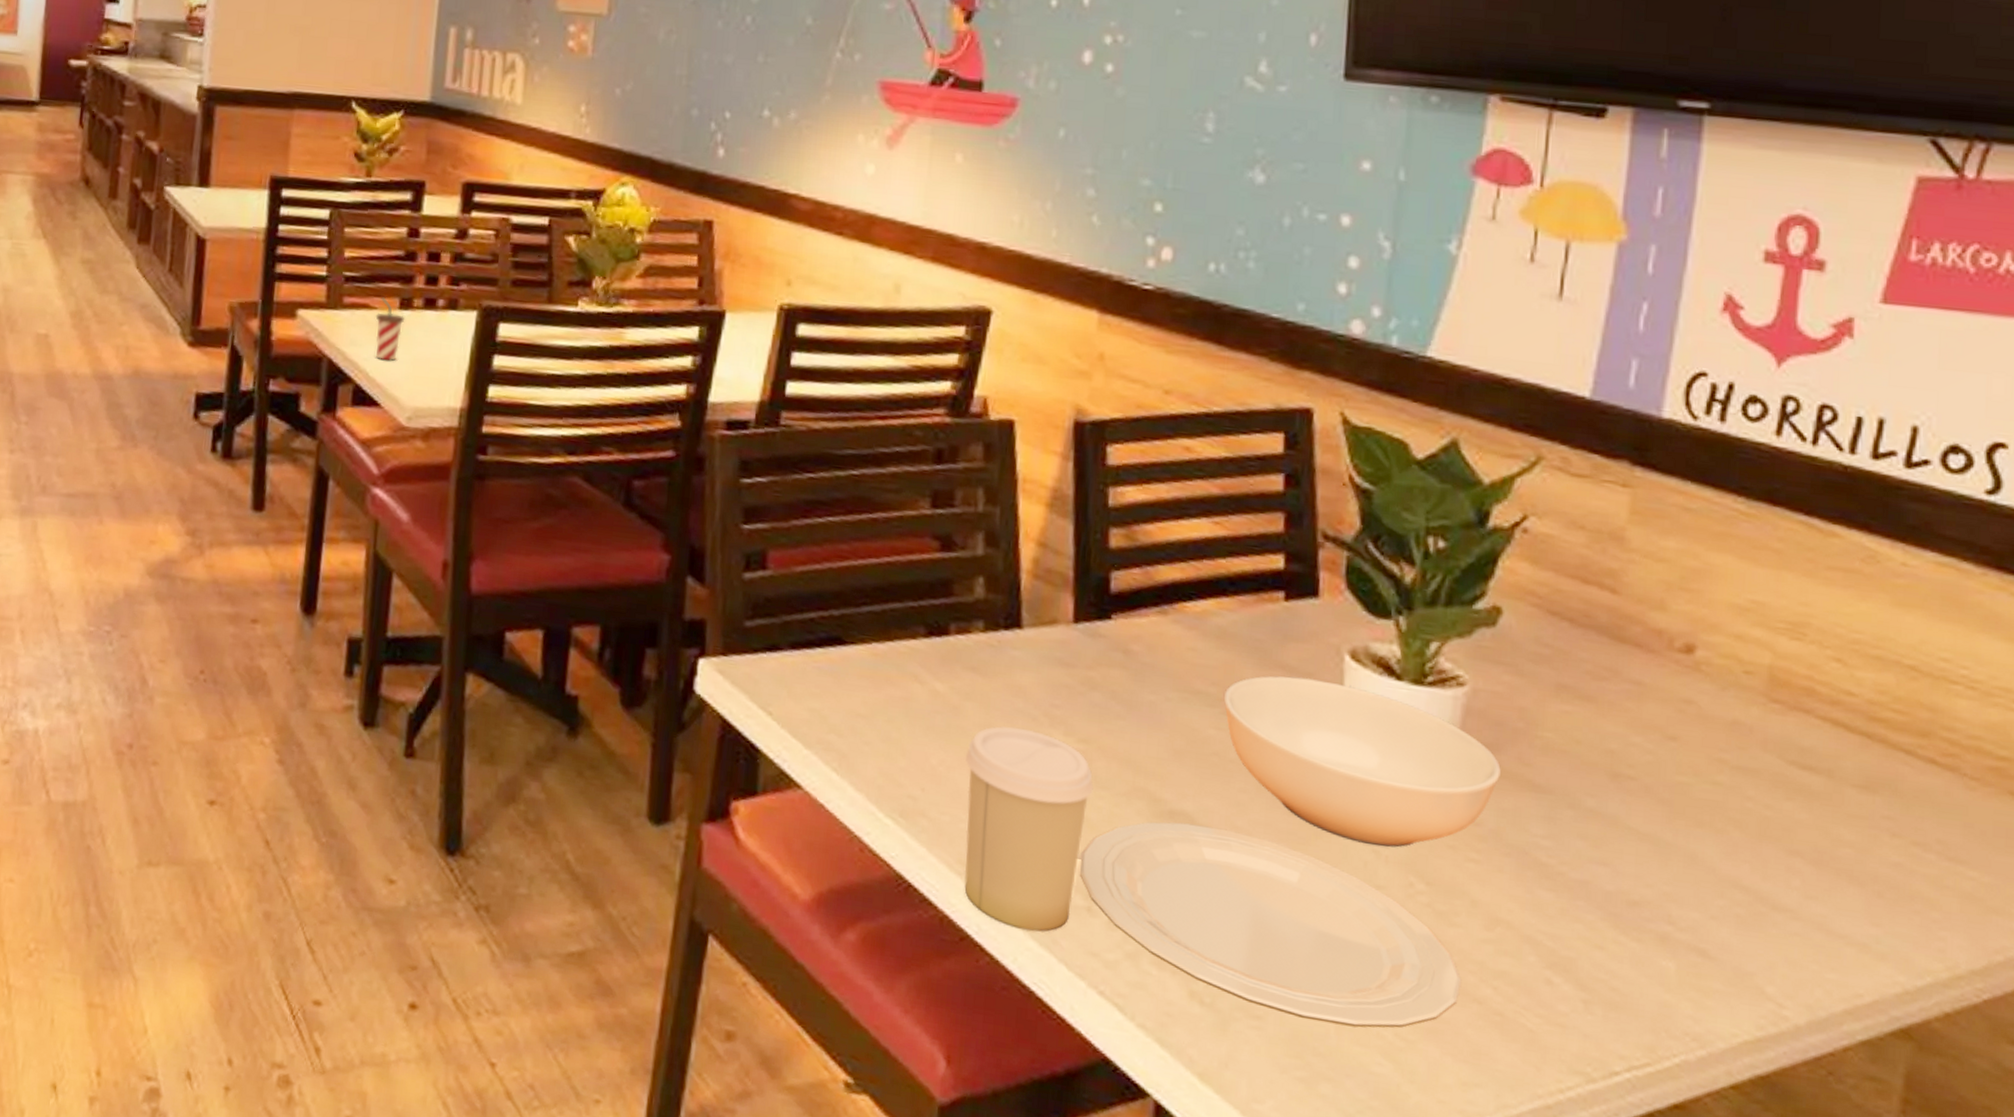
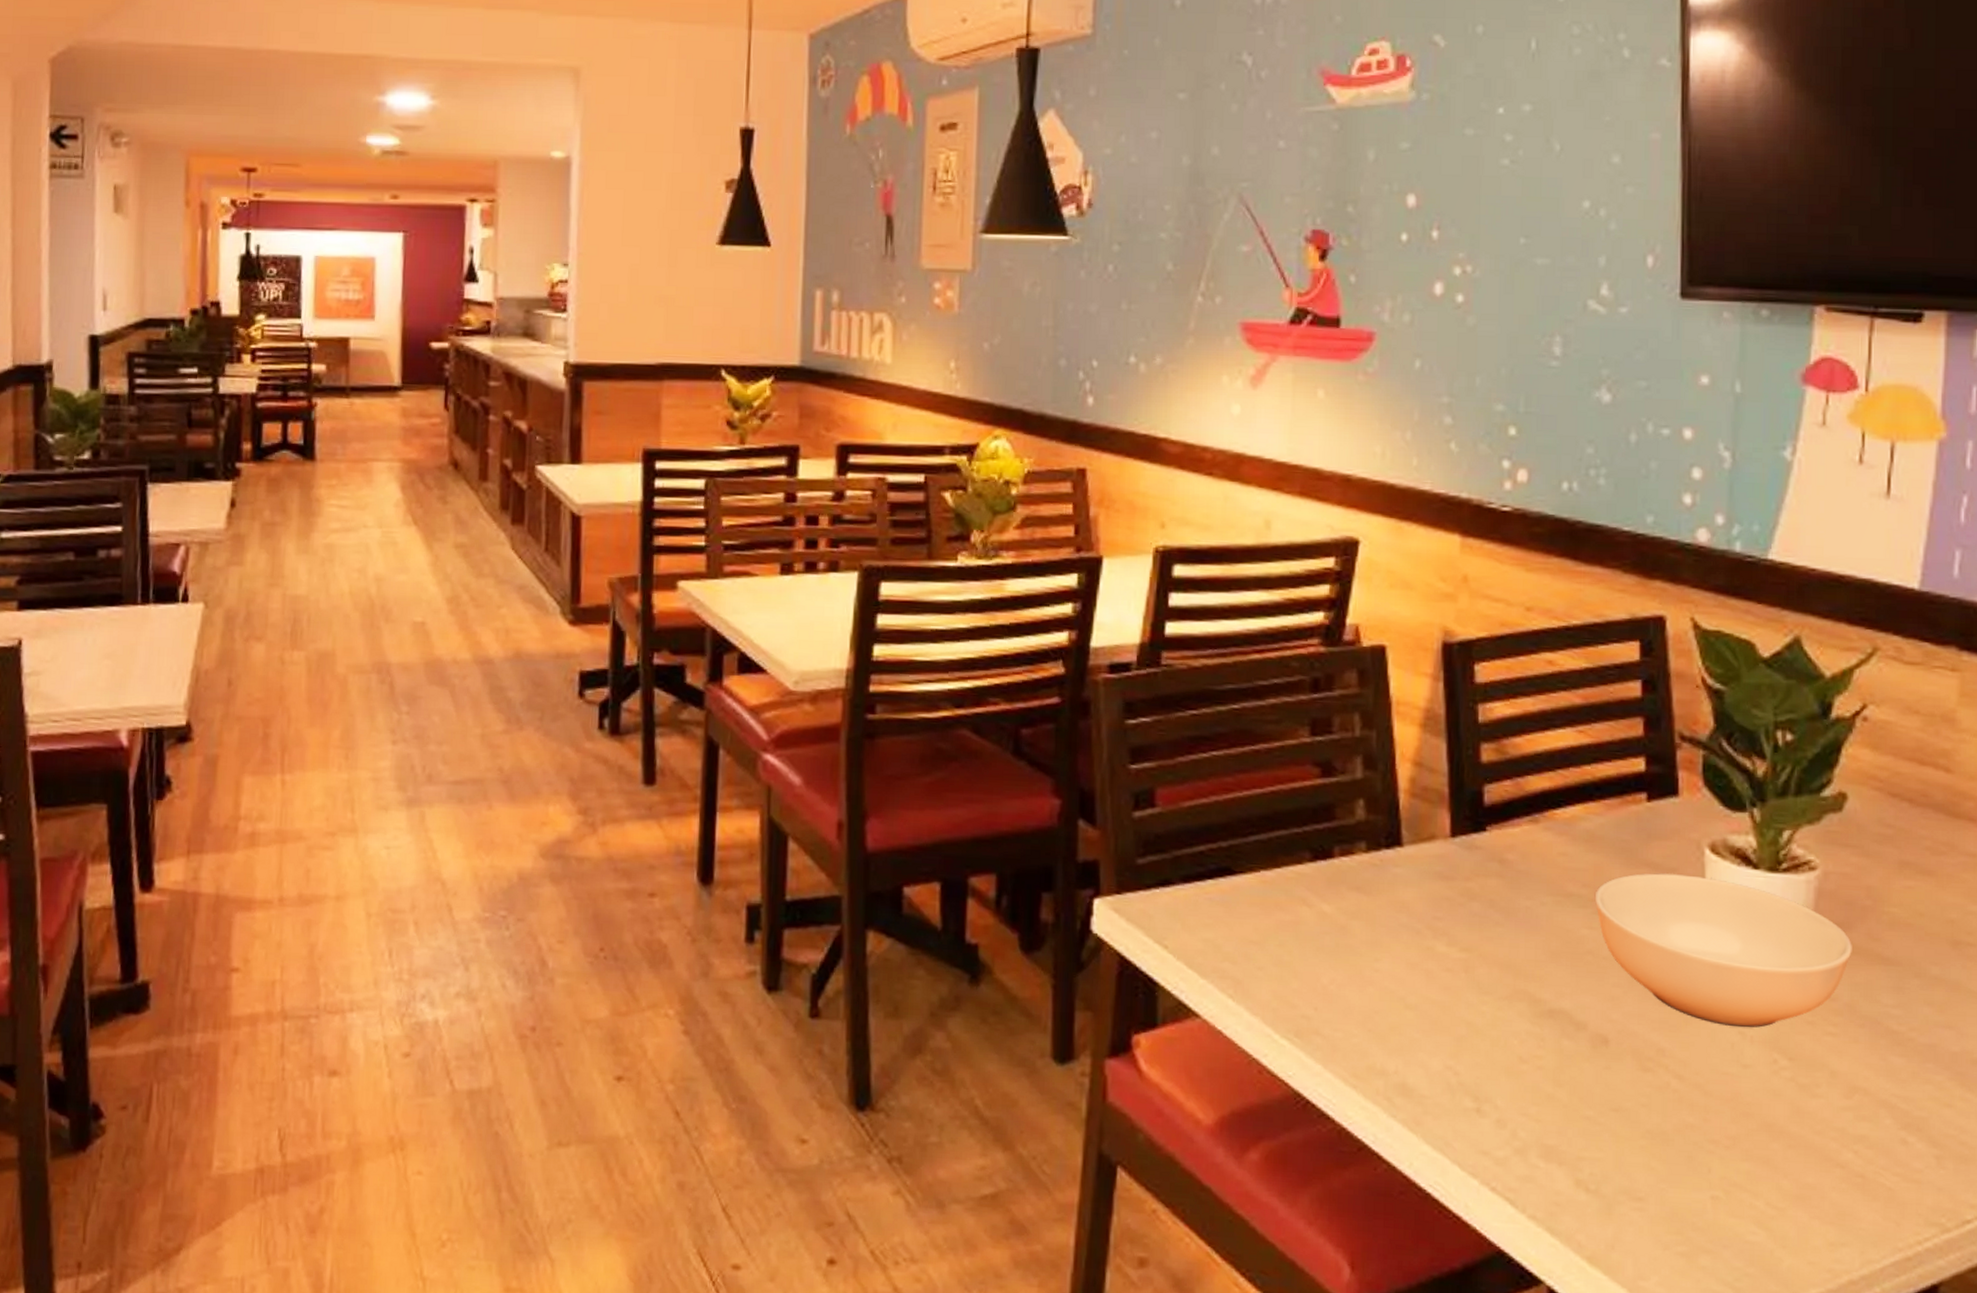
beverage cup: present [375,297,405,361] -> none [757,563,787,626]
cup: present [964,726,1094,933] -> none [1354,941,1477,1137]
plate: present [1079,822,1462,1028] -> none [1467,1020,1825,1200]

